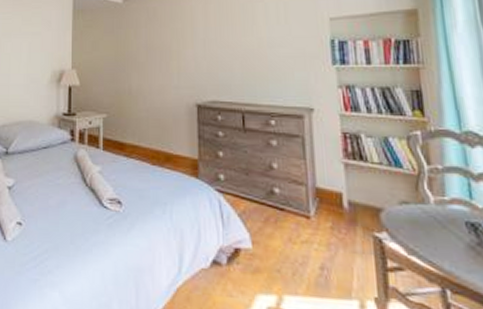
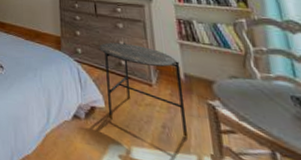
side table: none [247,164,351,279] -> present [99,42,189,138]

